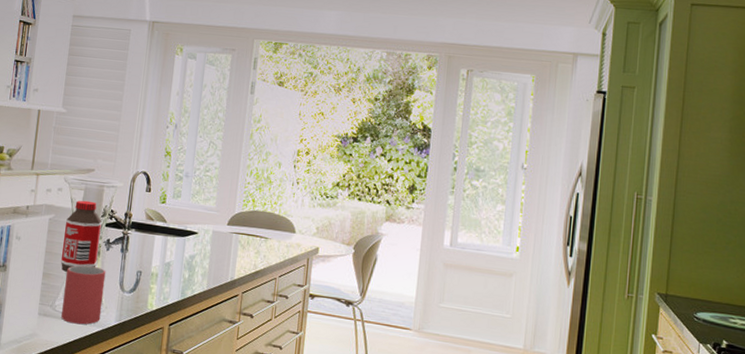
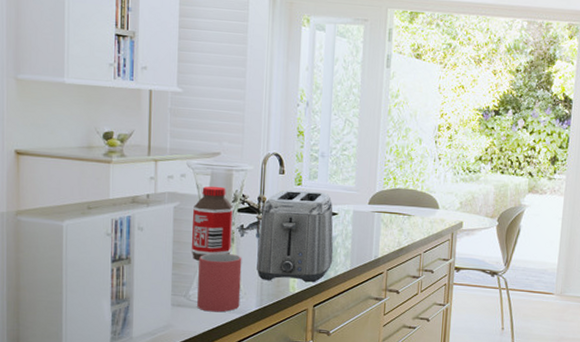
toaster: none [118,207,194,301] -> present [257,190,334,283]

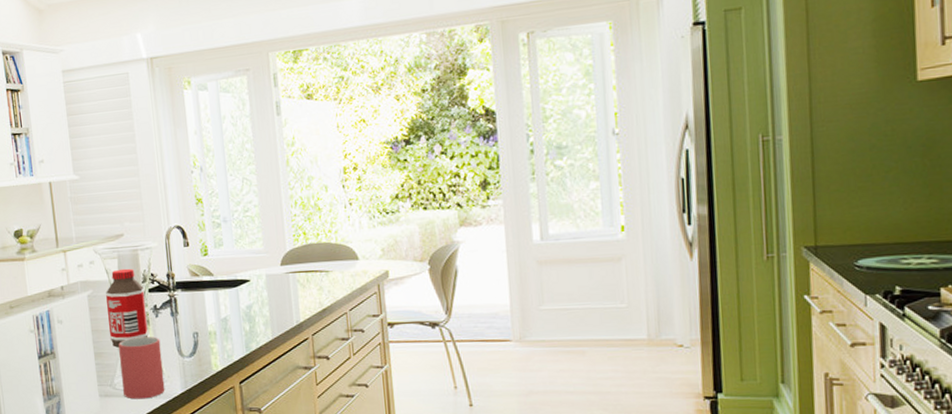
toaster: present [257,190,334,283] -> none [172,259,253,361]

